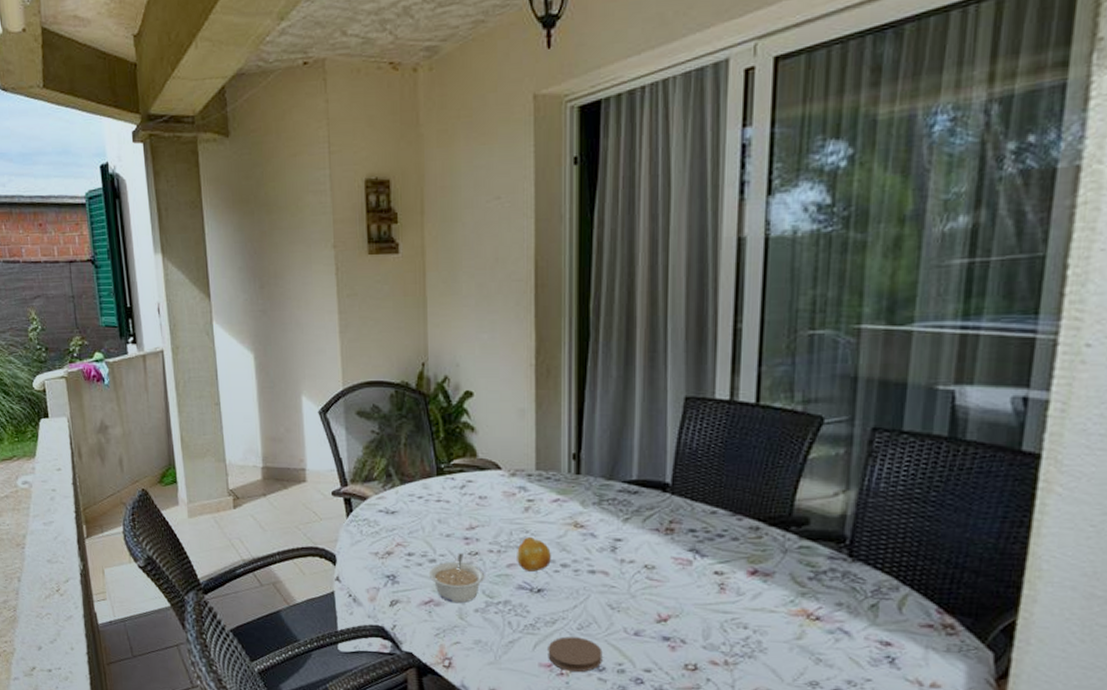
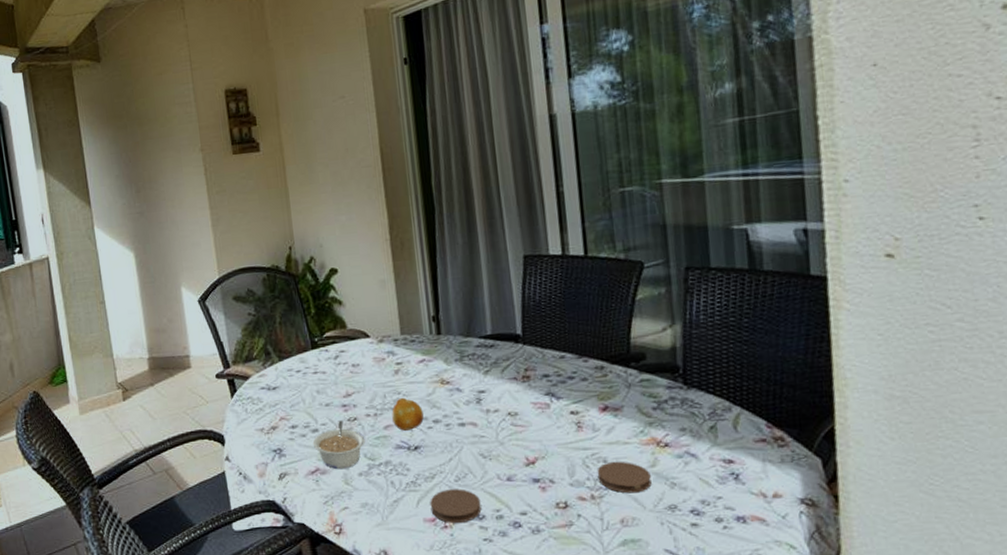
coaster: none [734,628,795,664] -> present [597,461,652,494]

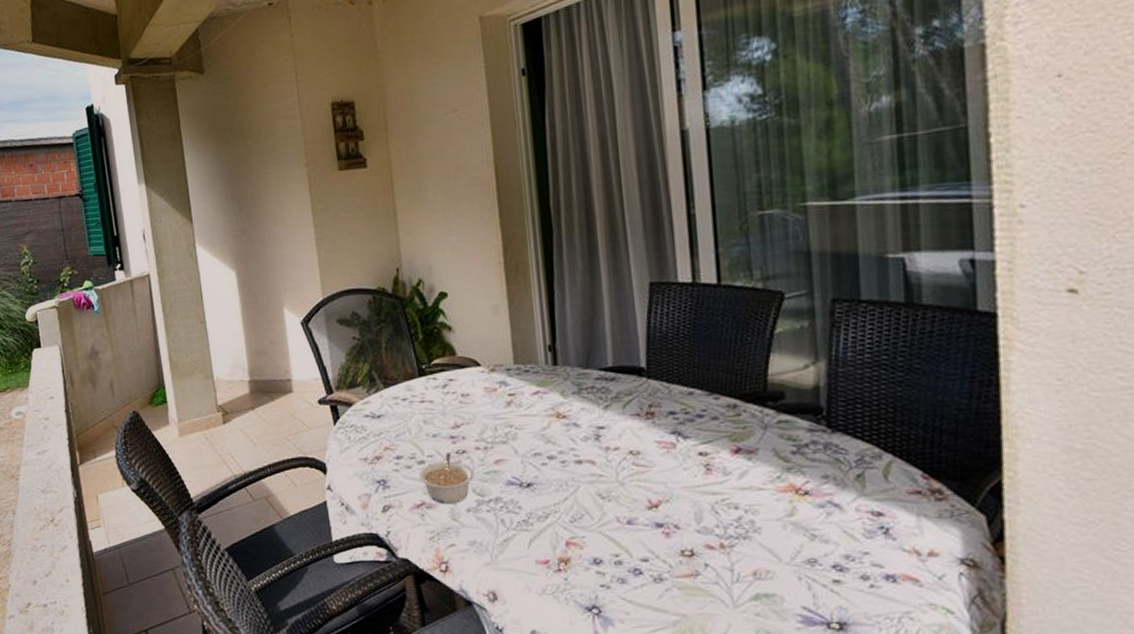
fruit: present [392,397,424,431] -> none [503,430,538,466]
coaster: present [430,489,482,523] -> none [543,530,599,566]
coaster: present [597,461,652,494] -> none [727,508,789,544]

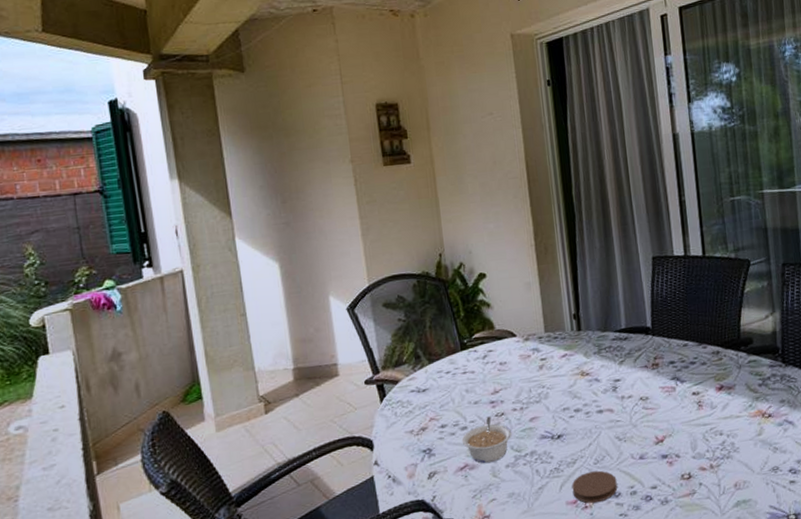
coaster: none [543,530,599,566] -> present [572,470,618,503]

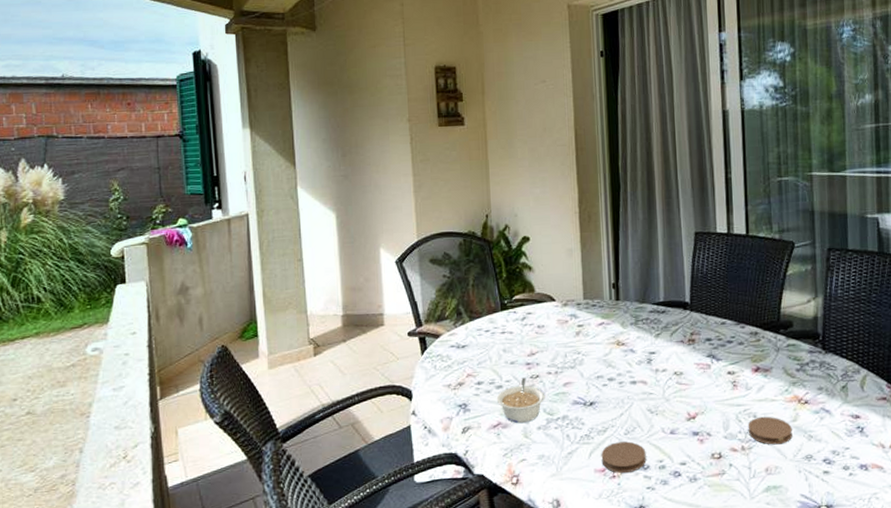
coaster: none [715,433,759,461] -> present [748,416,793,445]

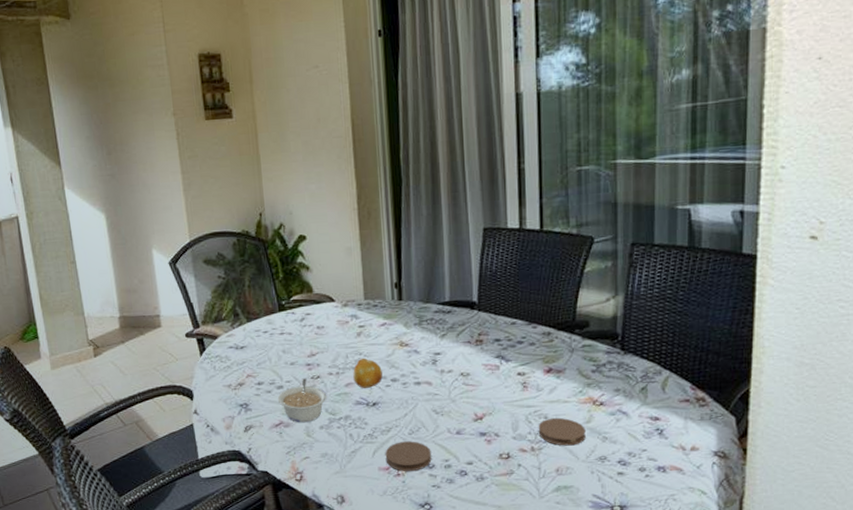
fruit: none [571,357,600,388] -> present [353,358,383,388]

